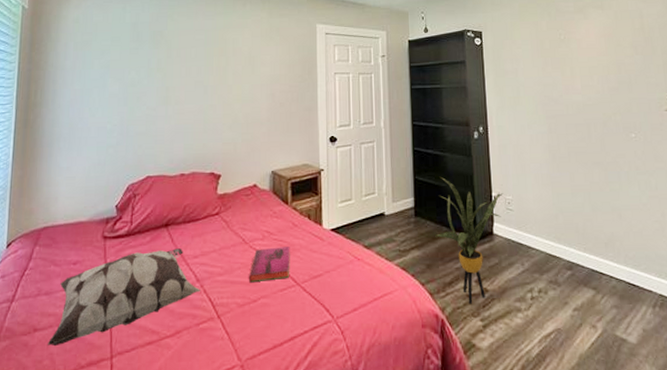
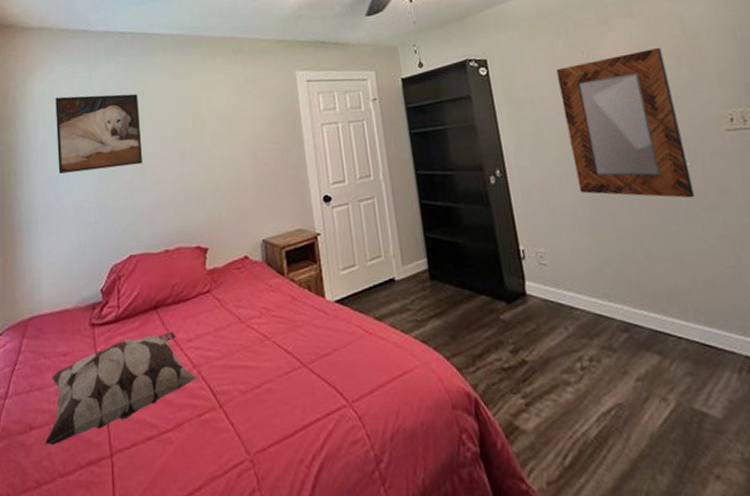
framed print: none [85,24,169,96] -> present [55,93,142,174]
hardback book: present [249,246,290,283] -> none [249,323,294,367]
house plant: present [435,176,503,304] -> none [454,231,534,379]
home mirror: none [538,37,635,163] -> present [556,48,695,198]

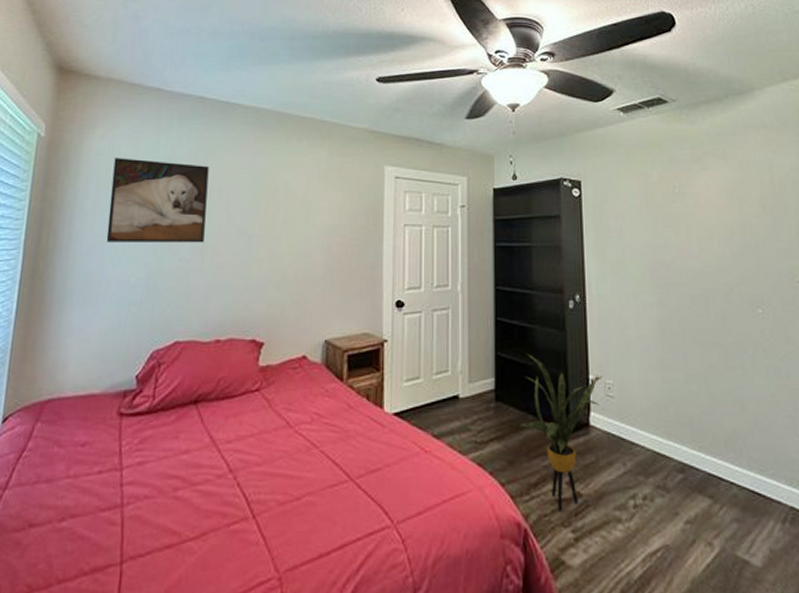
decorative pillow: present [45,332,198,446] -> none [45,431,233,547]
house plant: none [454,231,534,379] -> present [519,353,603,511]
home mirror: present [556,48,695,198] -> none [647,193,762,345]

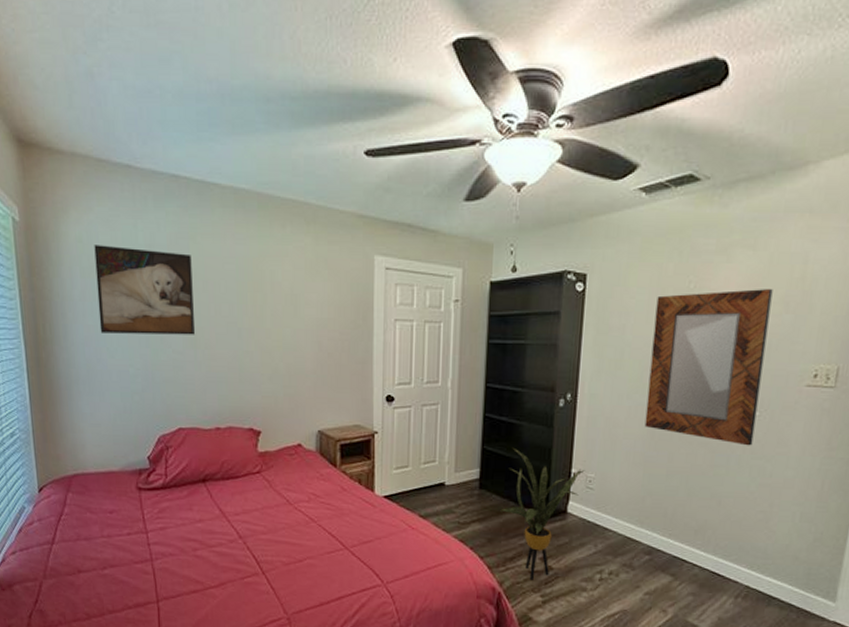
home mirror: none [647,193,762,345] -> present [644,289,773,446]

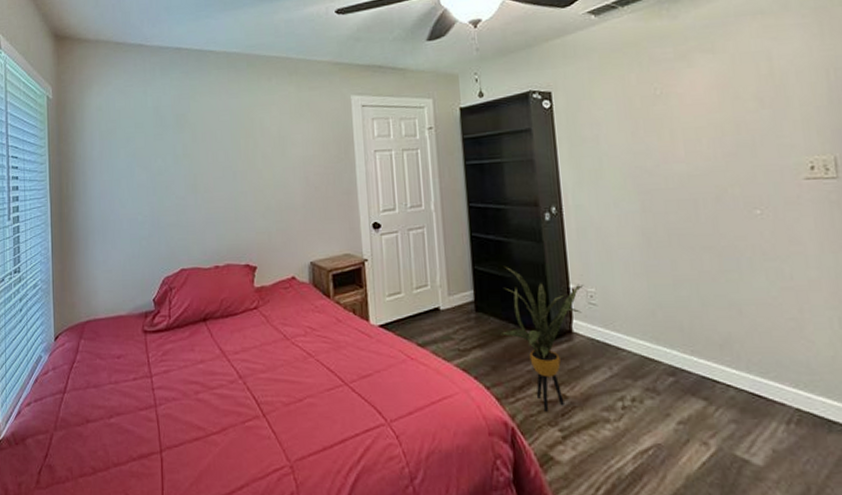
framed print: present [94,245,195,335] -> none [111,110,195,187]
home mirror: present [644,289,773,446] -> none [625,87,762,247]

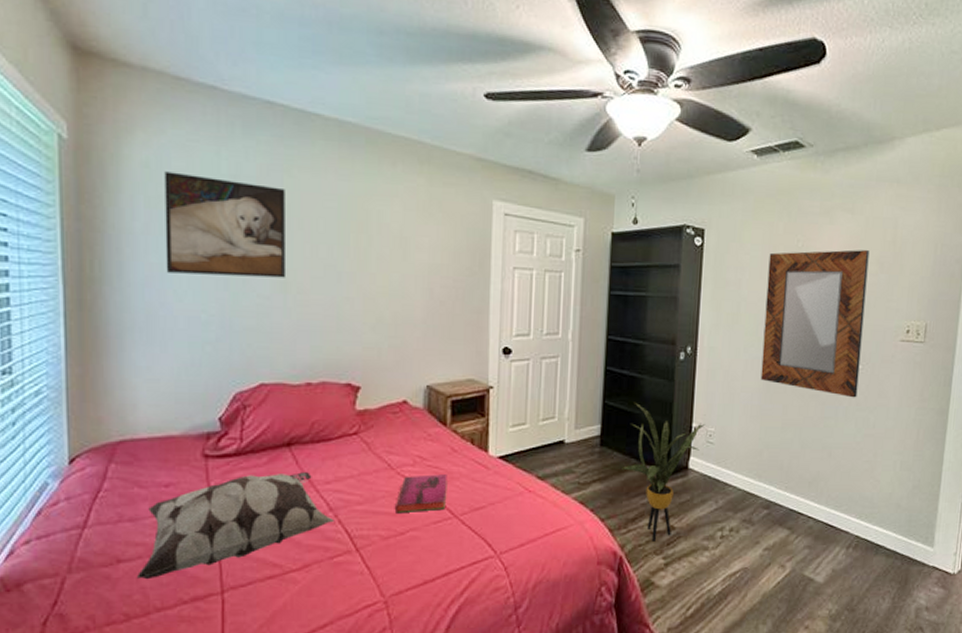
decorative pillow: none [100,344,244,438] -> present [138,472,334,580]
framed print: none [111,110,195,187] -> present [164,171,285,278]
hardback book: none [293,343,336,381] -> present [396,474,447,514]
home mirror: none [625,87,762,247] -> present [760,250,870,398]

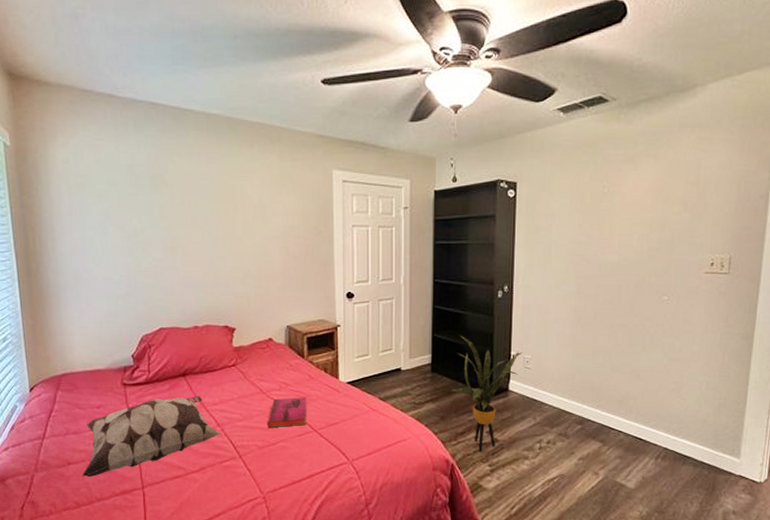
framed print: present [164,171,285,278] -> none [80,165,173,244]
home mirror: present [760,250,870,398] -> none [571,192,673,326]

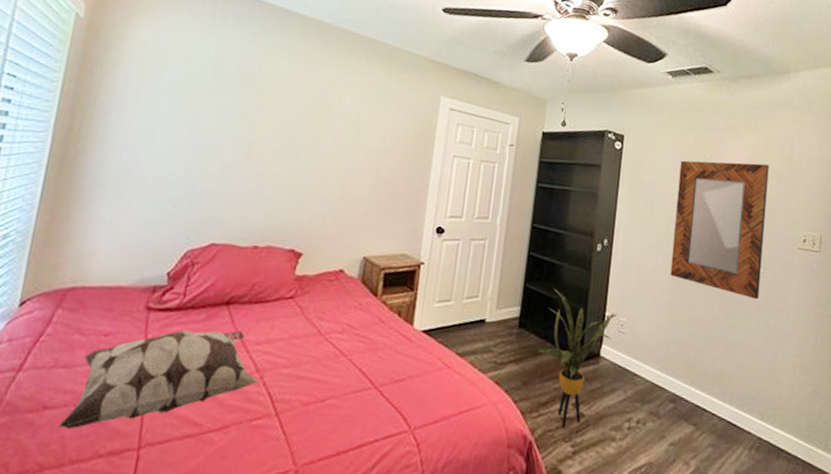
hardback book: present [268,397,307,428] -> none [319,342,373,380]
home mirror: none [571,192,673,326] -> present [670,160,769,300]

